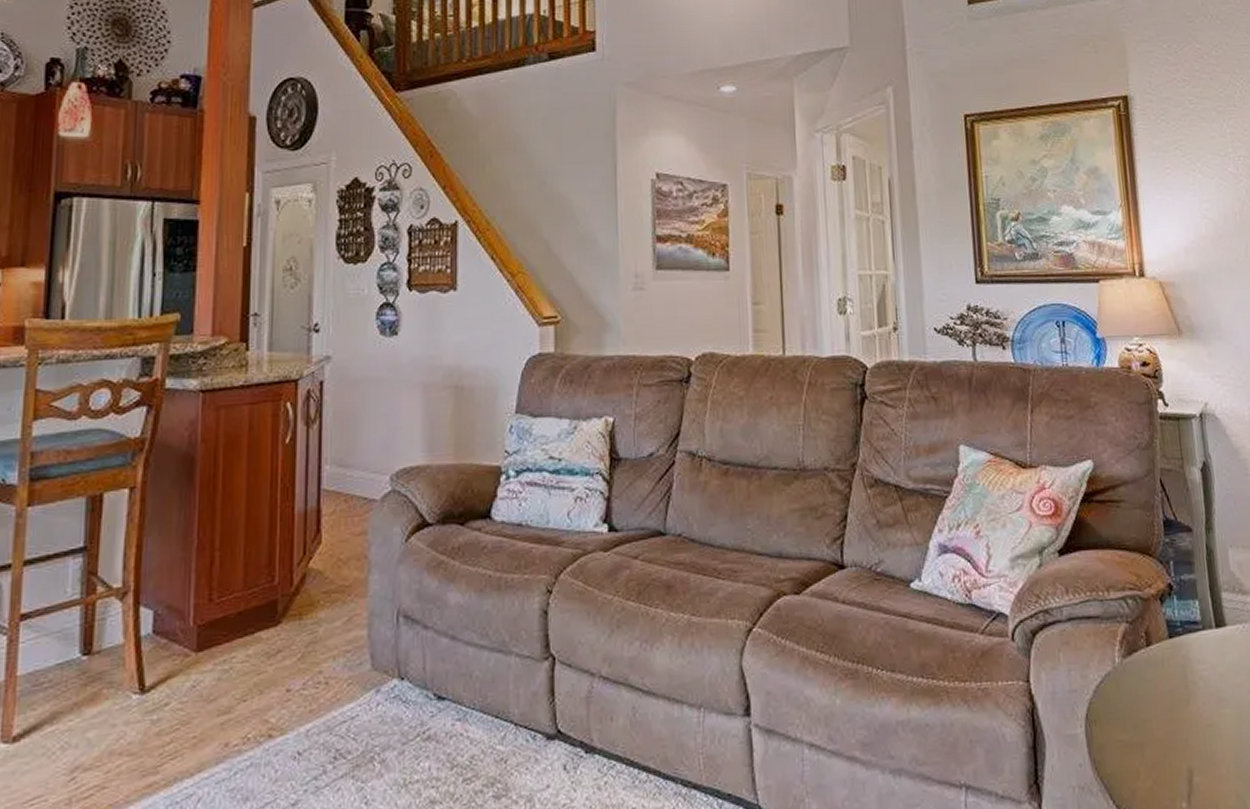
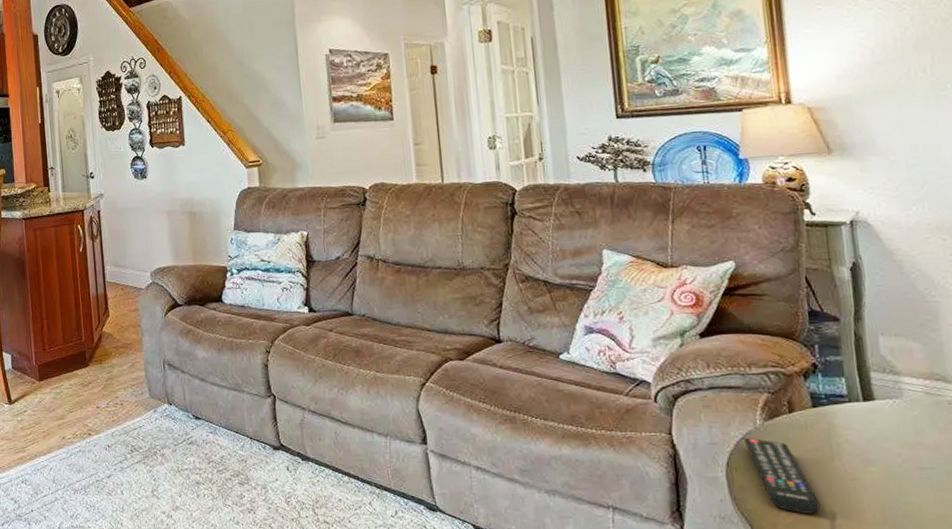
remote control: none [1102,680,1179,775] -> present [743,437,821,514]

